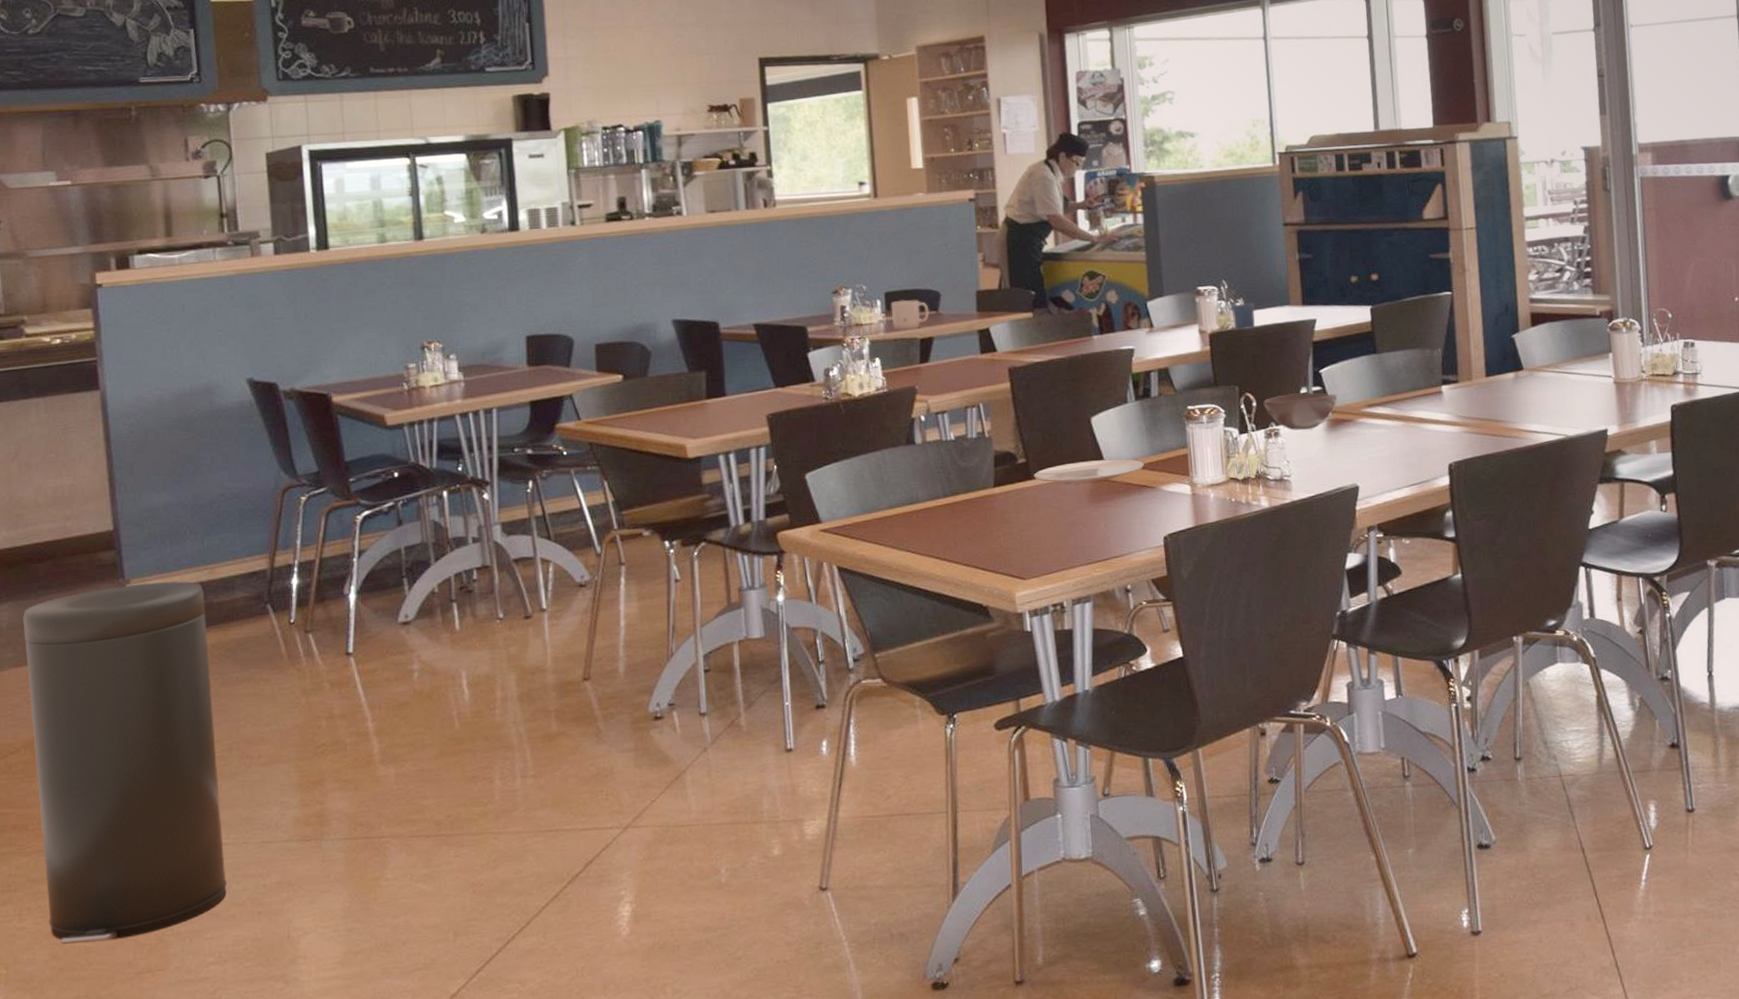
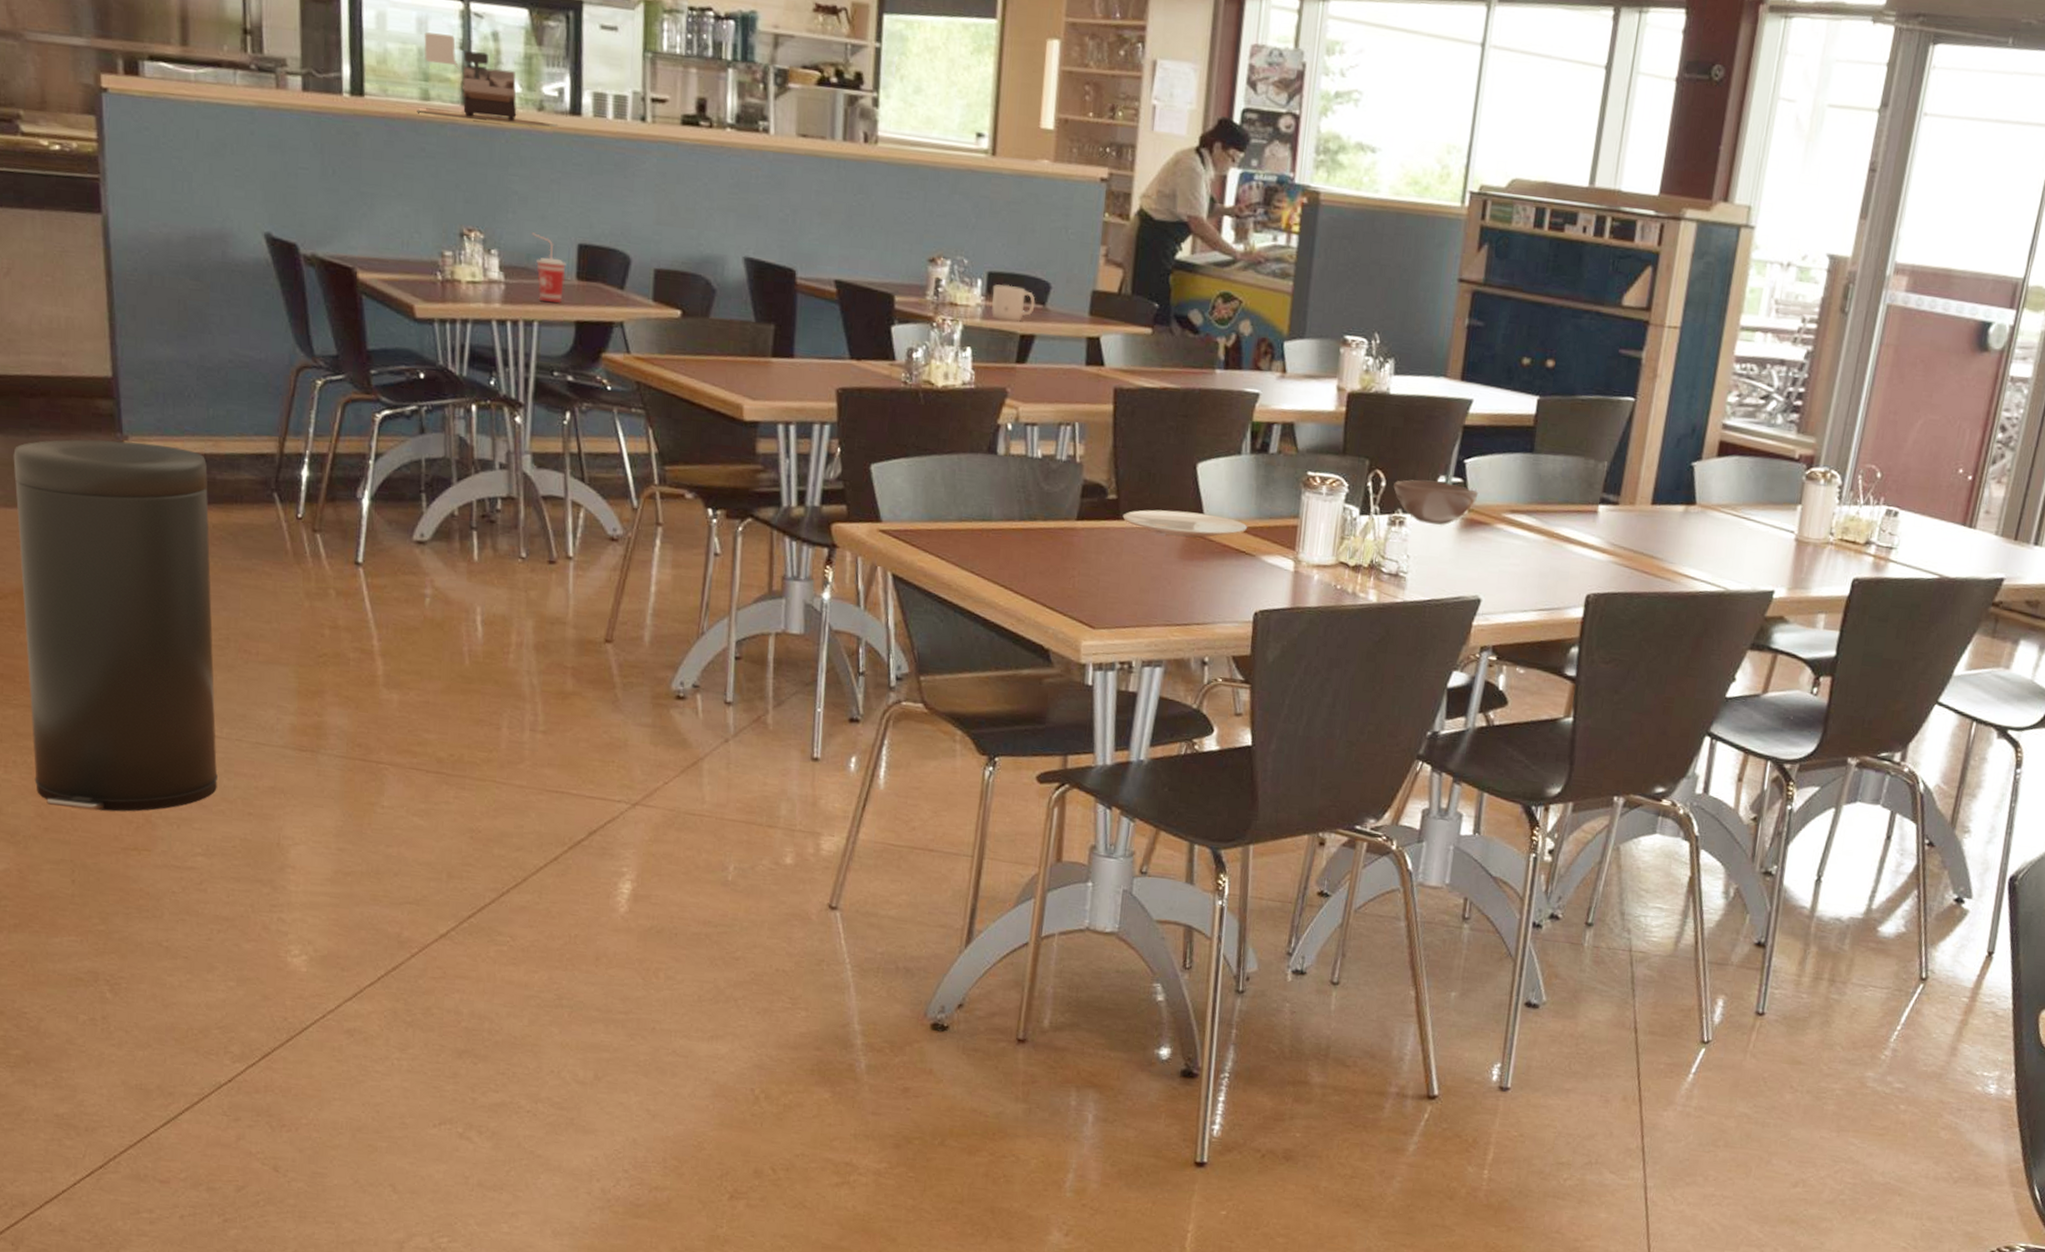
cash register: none [376,186,500,255] -> present [417,32,559,128]
beverage cup: none [484,334,518,390] -> present [531,232,567,304]
mug: present [1231,302,1255,331] -> none [1377,364,1406,398]

